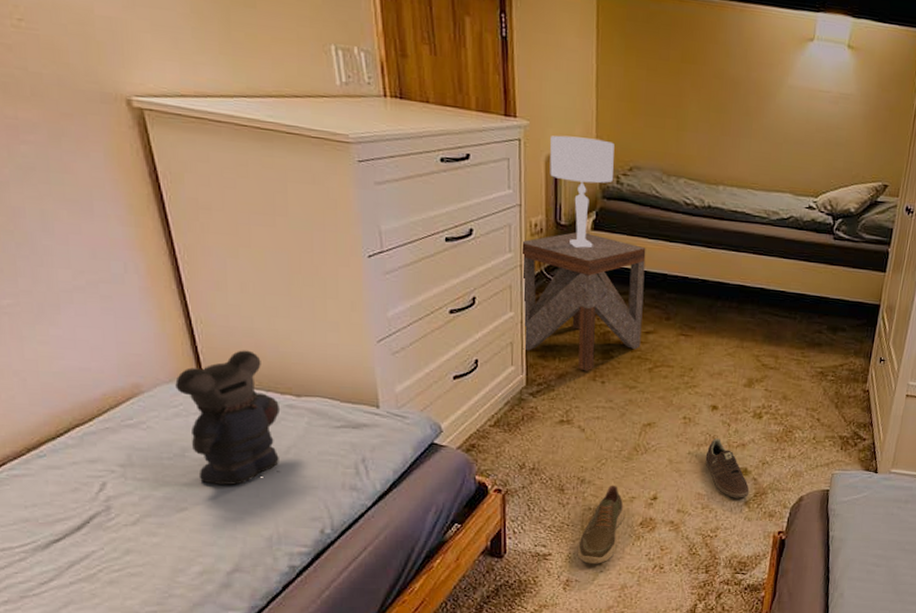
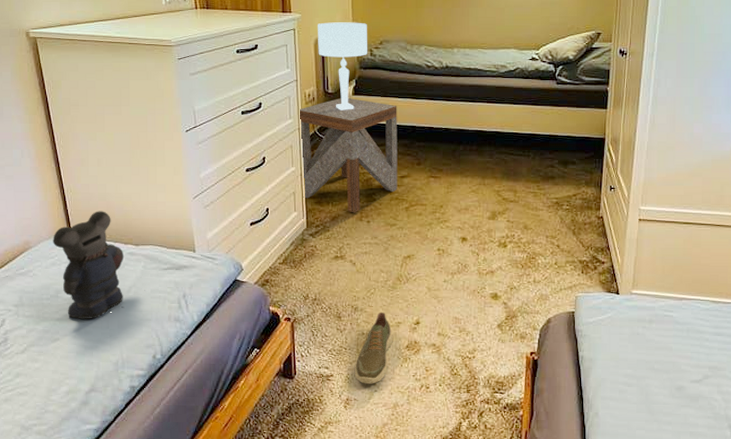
sneaker: present [705,438,750,498] -> none [459,267,501,321]

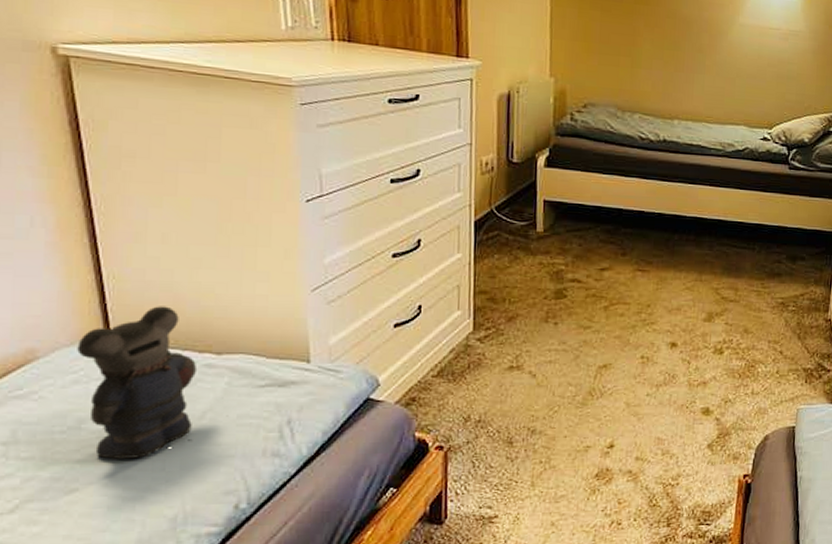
side table: present [300,97,398,213] -> none [470,169,601,313]
table lamp: present [318,22,367,110] -> none [502,74,568,186]
shoe: present [354,313,393,384] -> none [526,435,579,525]

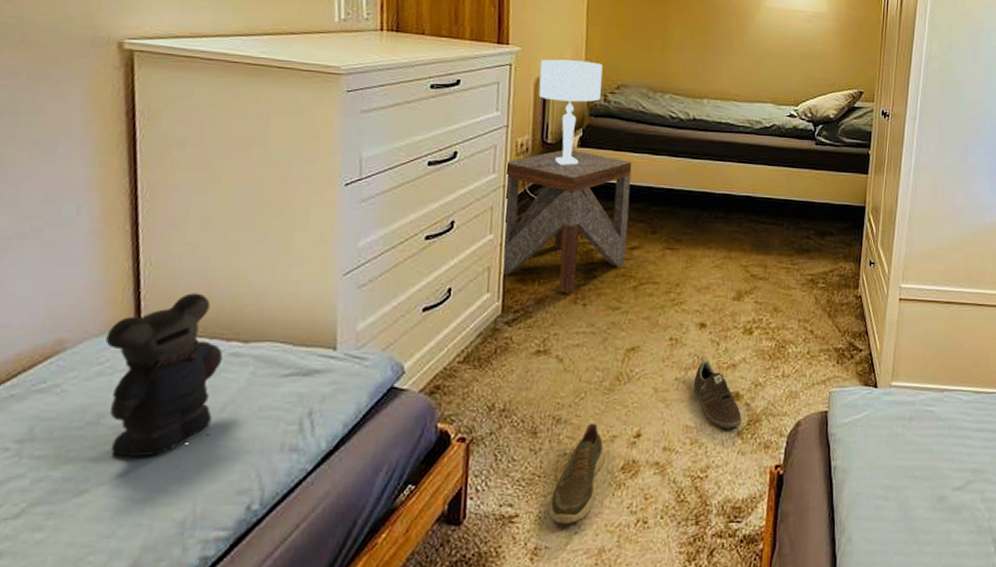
side table: none [470,169,601,313] -> present [501,149,632,294]
table lamp: none [502,74,568,186] -> present [538,59,603,165]
shoe: none [526,435,579,525] -> present [548,424,605,524]
sneaker: none [665,378,712,441] -> present [693,360,742,429]

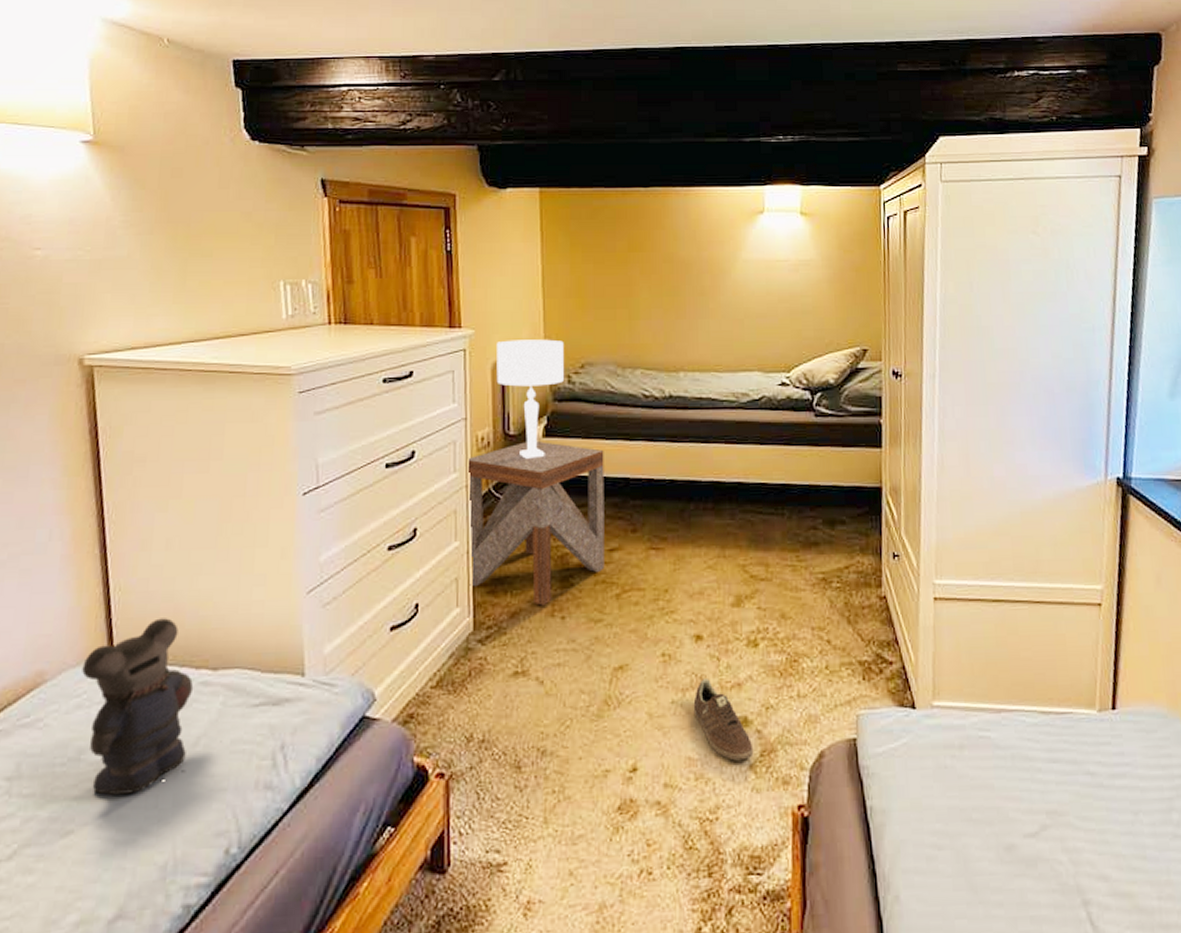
shoe: present [548,424,605,524] -> none [539,756,598,874]

